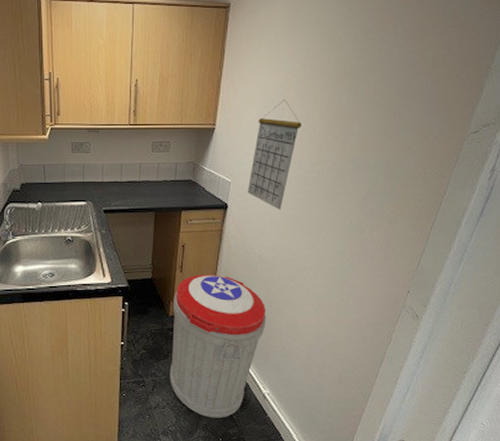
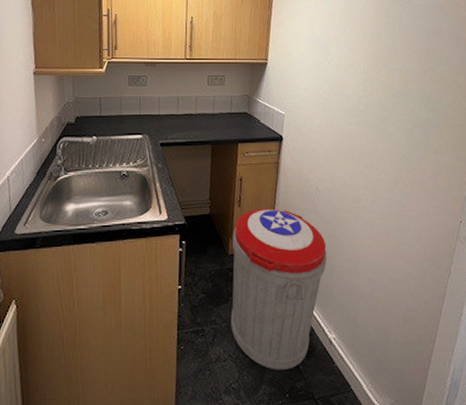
calendar: present [247,99,302,210] -> none [300,37,348,141]

